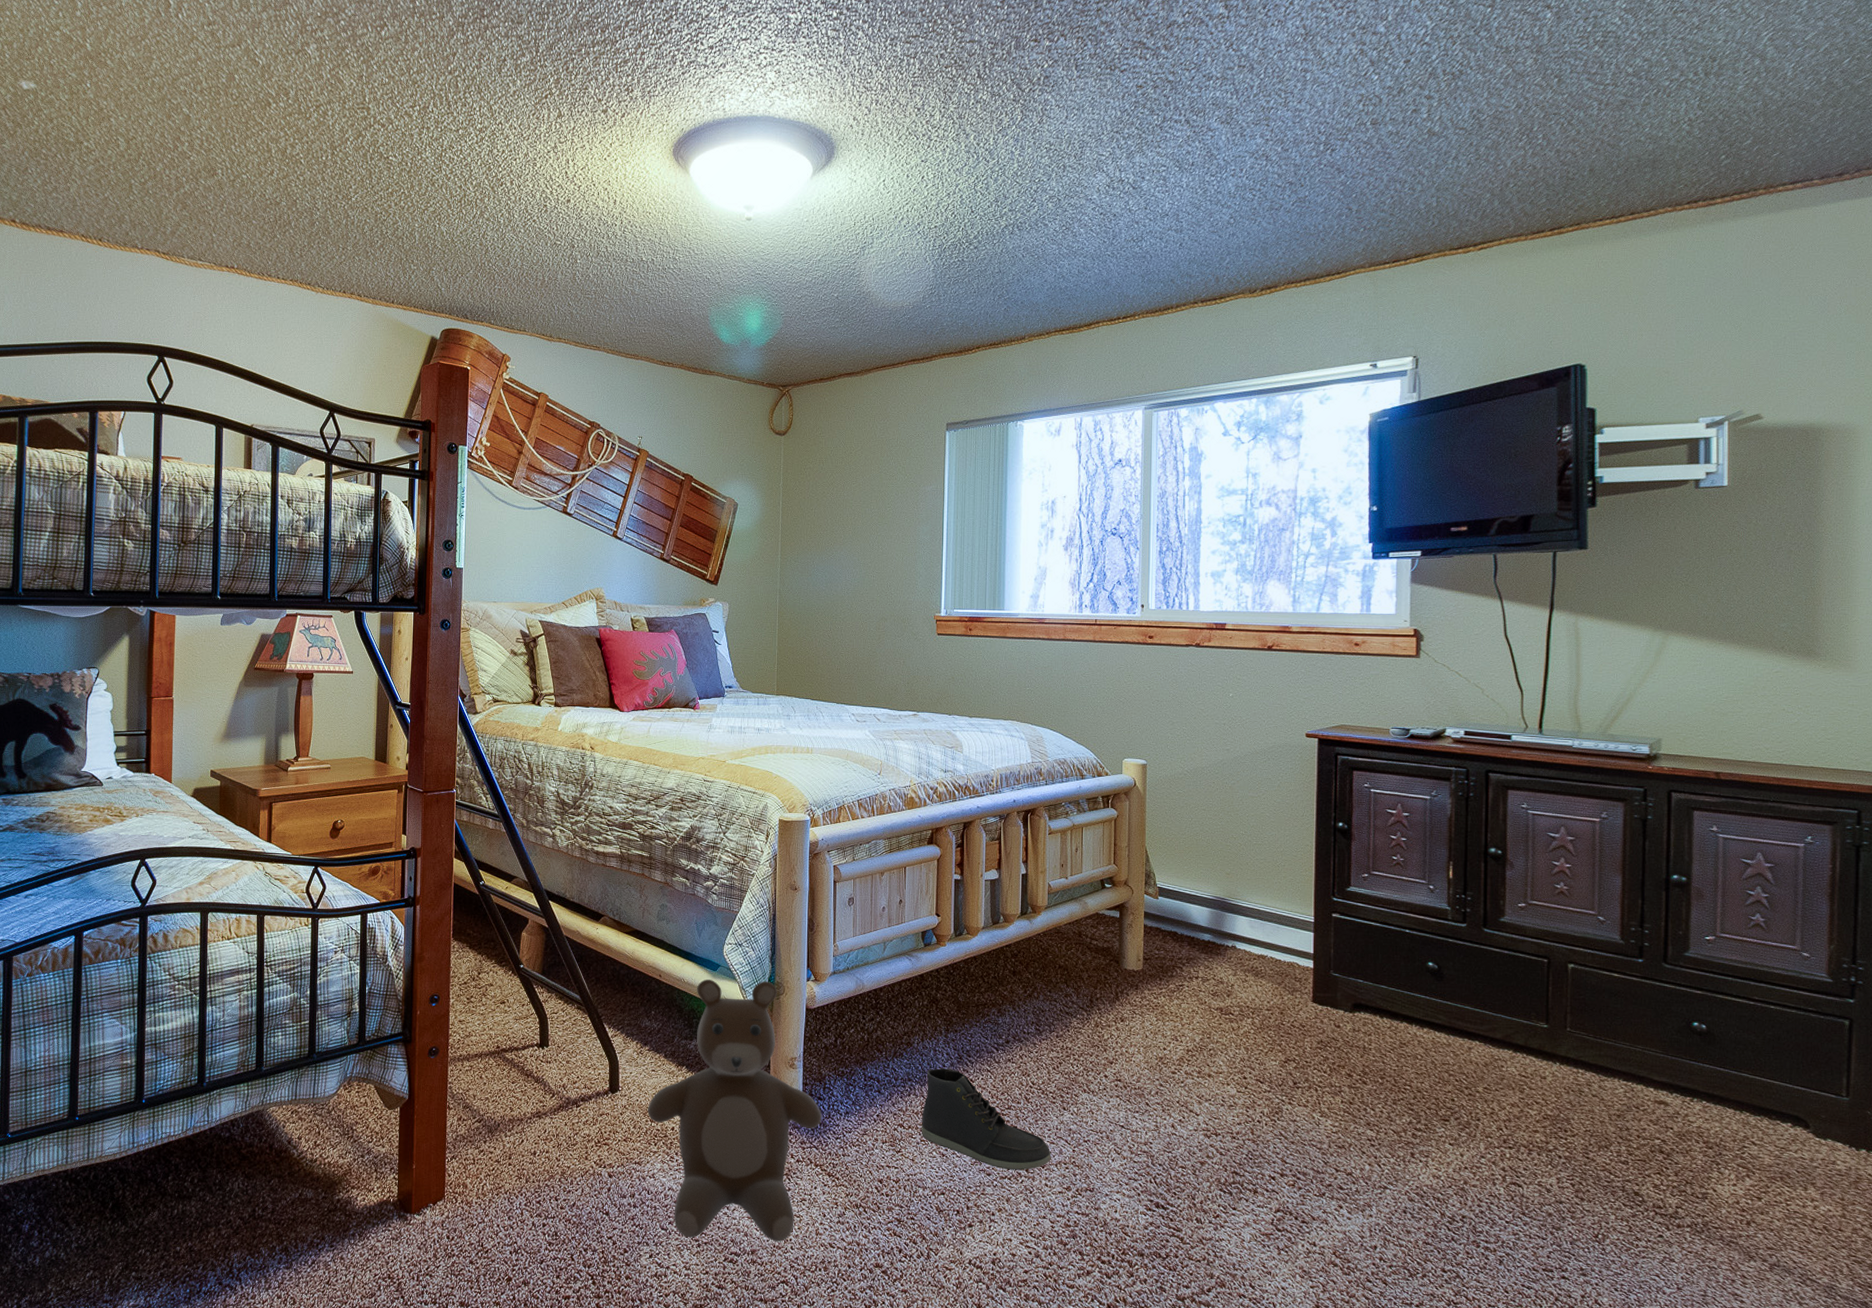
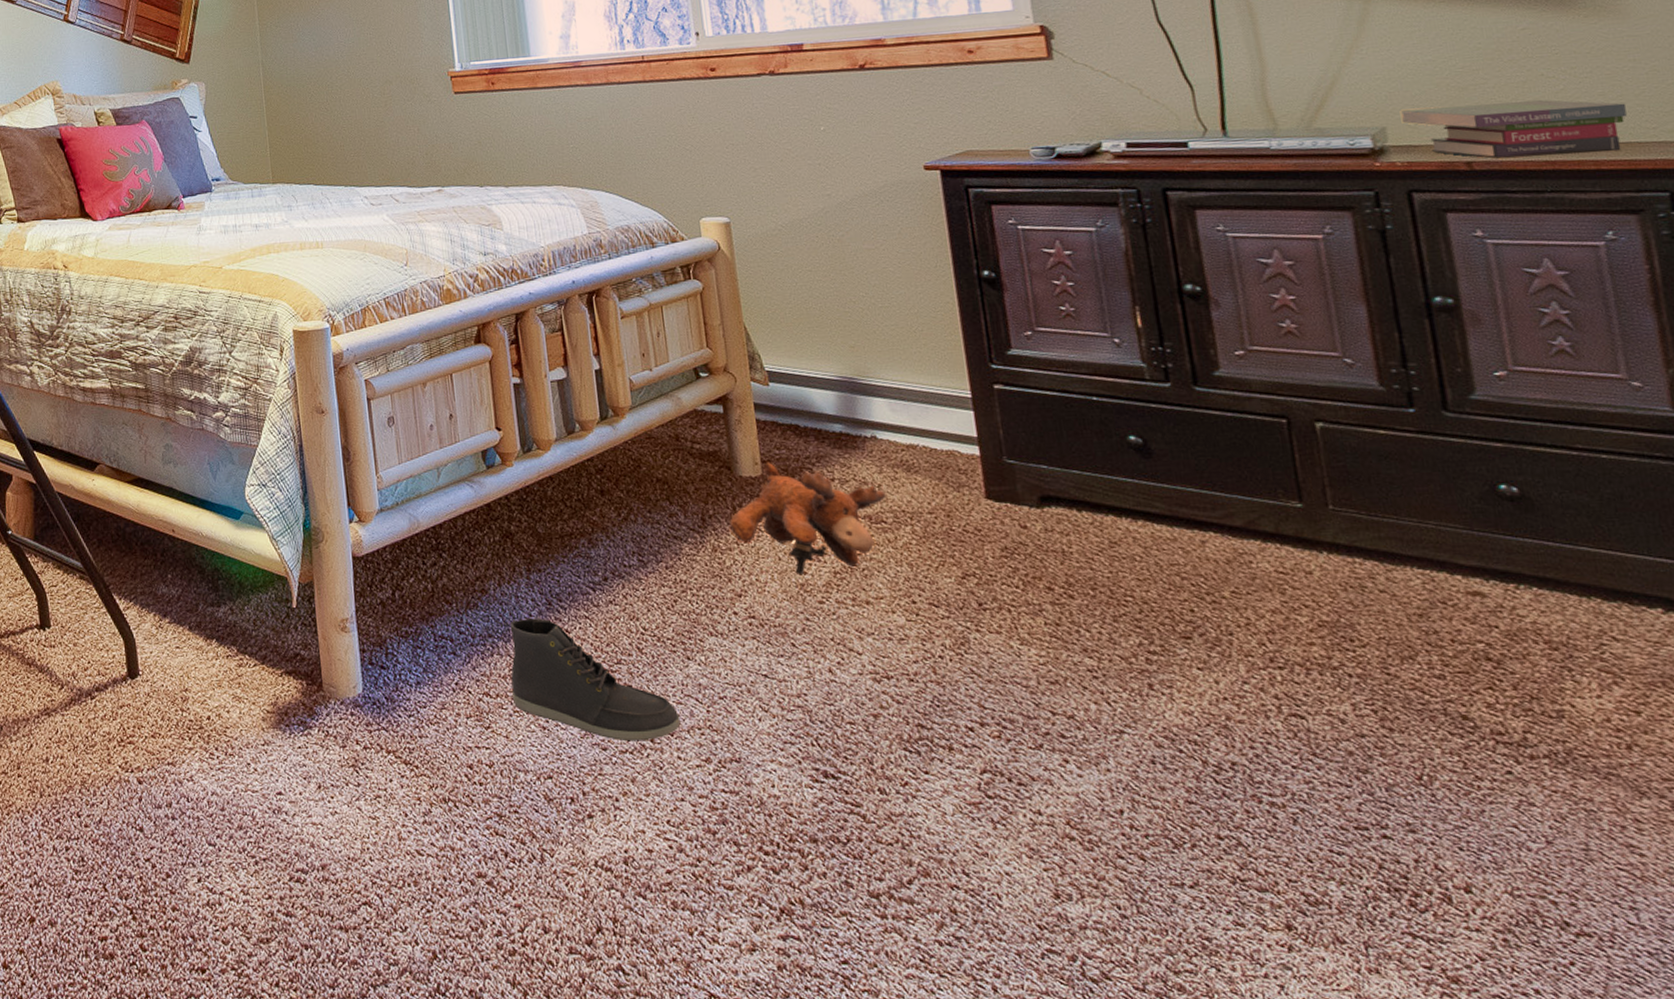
bear: present [647,979,822,1242] -> none [175,526,388,854]
stuffed animal: none [1112,959,1236,1051] -> present [730,462,886,575]
books: none [1675,727,1839,774] -> present [1401,99,1627,159]

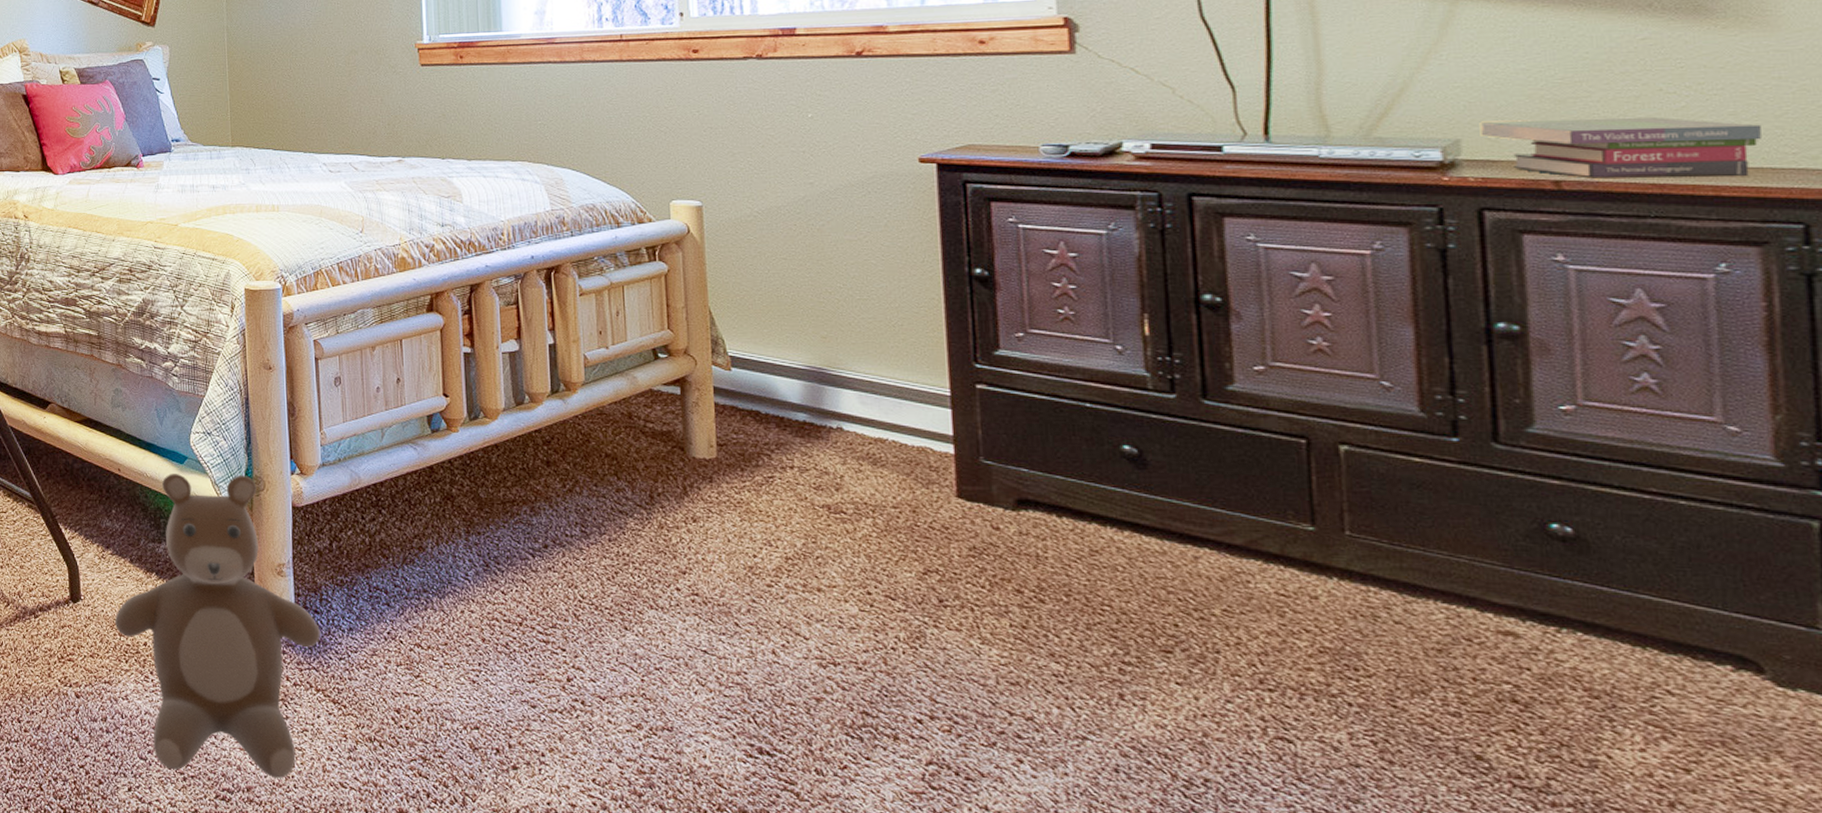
bear: none [175,526,388,854] -> present [114,474,320,778]
sneaker: present [510,618,681,742] -> none [443,577,613,703]
stuffed animal: present [730,462,886,575] -> none [679,445,848,558]

